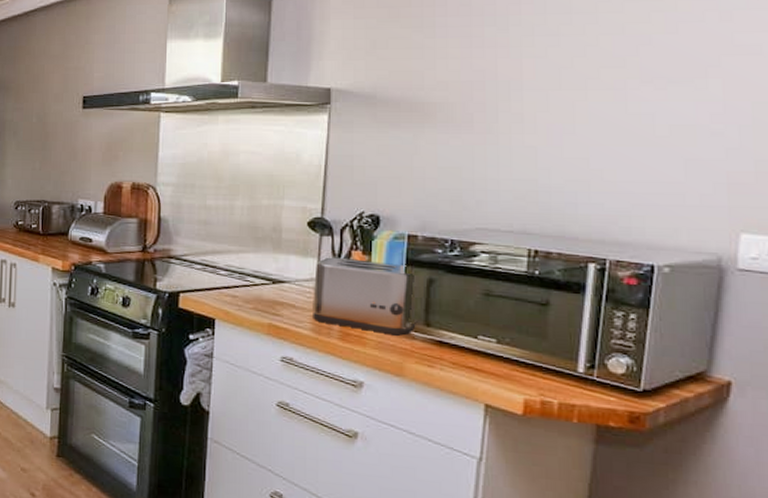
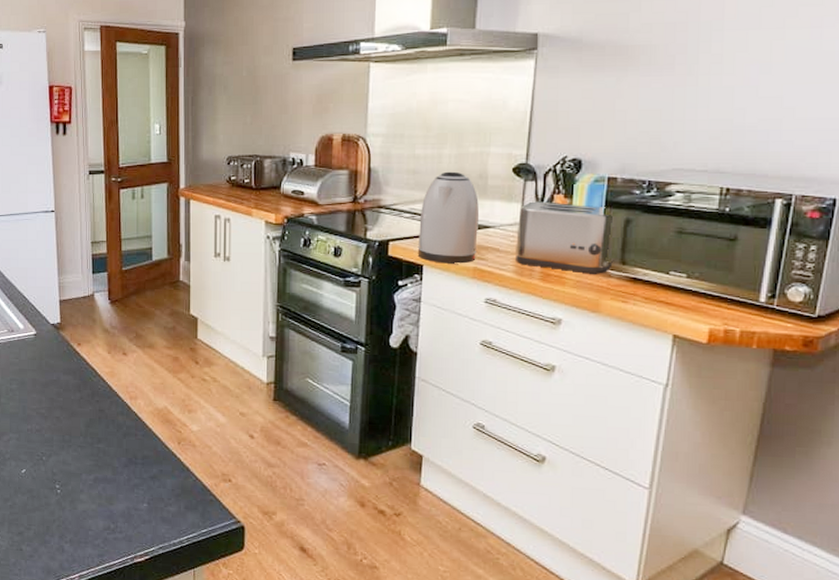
kettle: none [209,223,274,319] -> present [417,171,480,264]

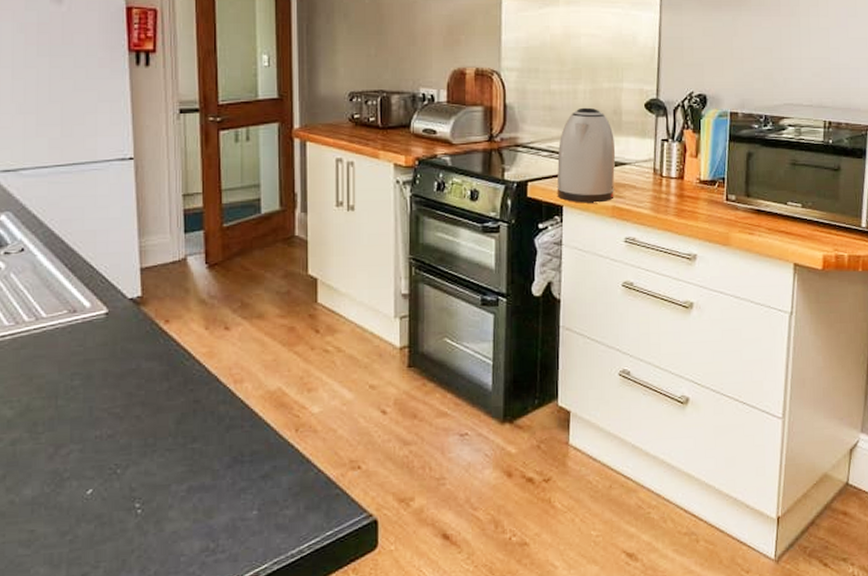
toaster: present [516,201,613,276] -> none [651,137,739,209]

